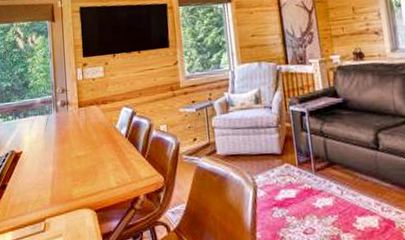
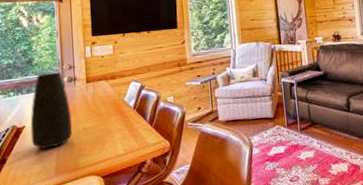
vase: none [27,96,66,177] -> present [30,72,73,150]

